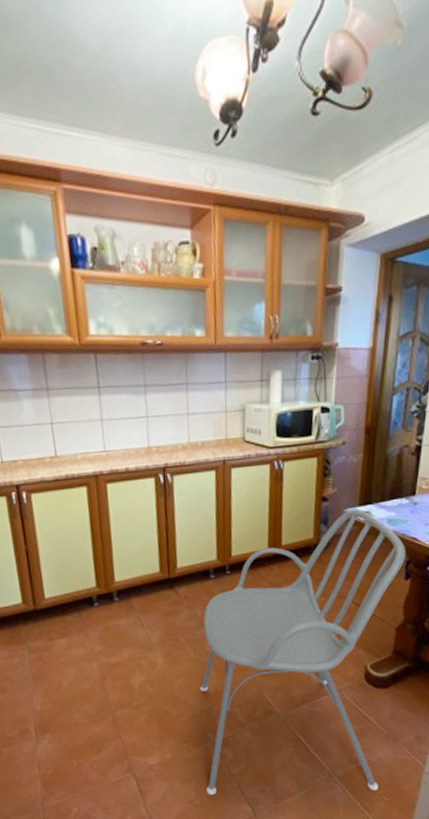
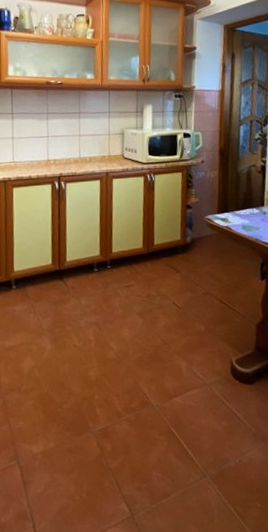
chair: present [200,510,407,795] -> none [83,217,261,495]

